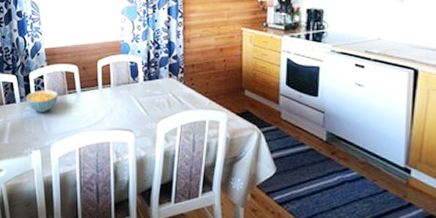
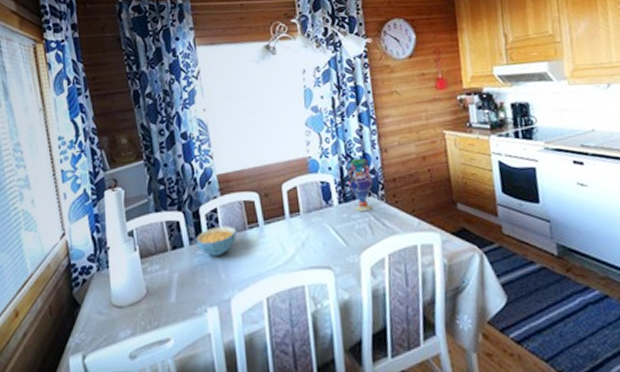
vase: none [152,45,175,90] -> present [346,158,374,212]

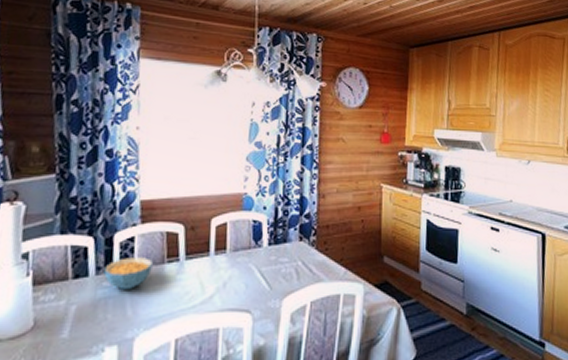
vase: present [346,158,374,212] -> none [280,201,307,256]

